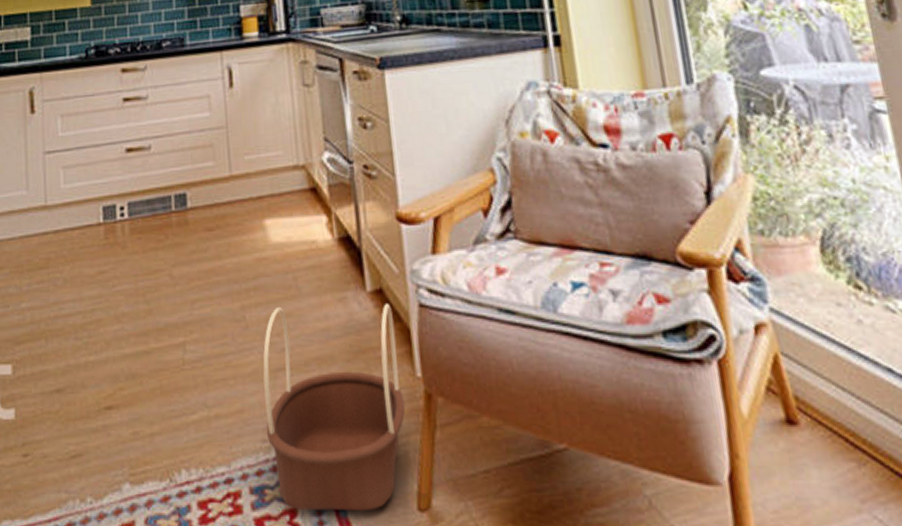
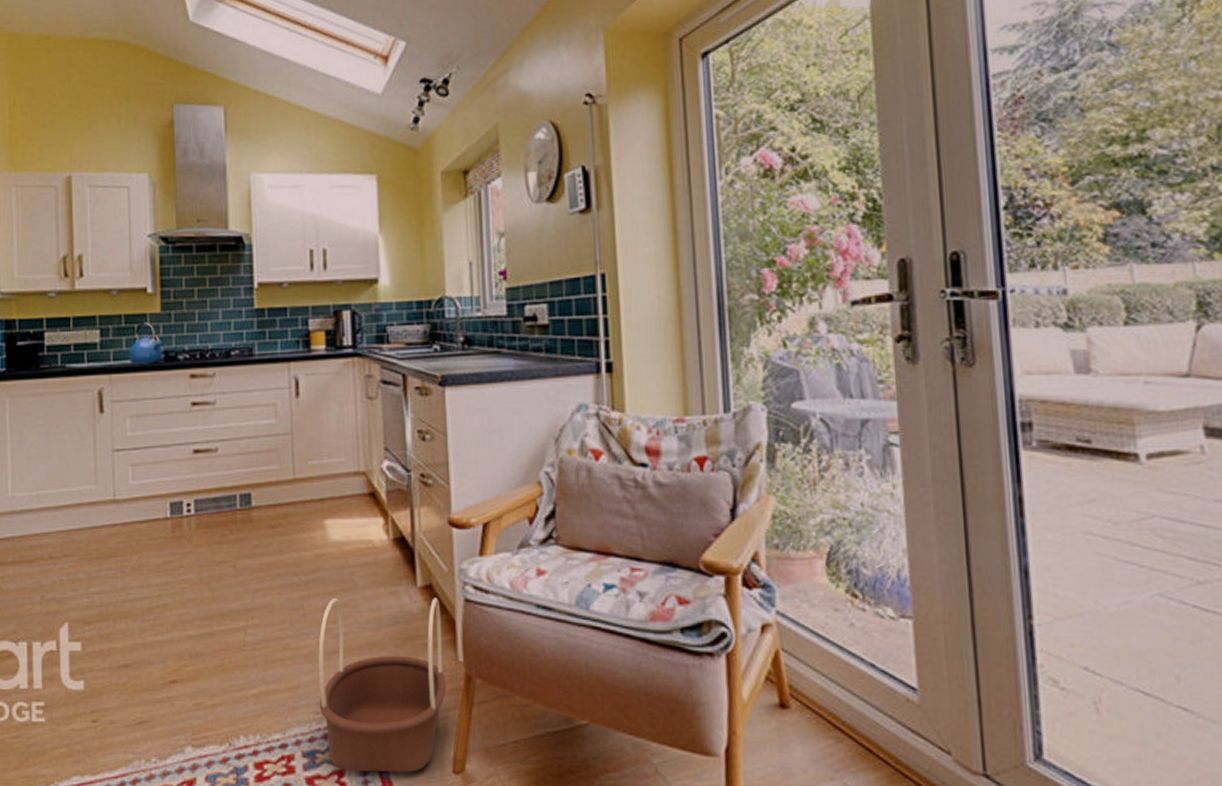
kettle: none [59,16,94,62] -> present [128,322,163,365]

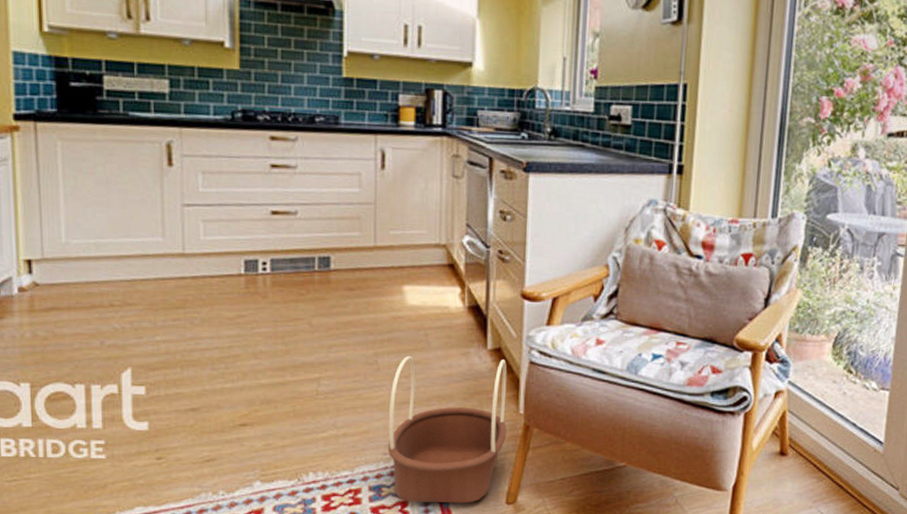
kettle: present [128,322,163,365] -> none [202,77,241,122]

